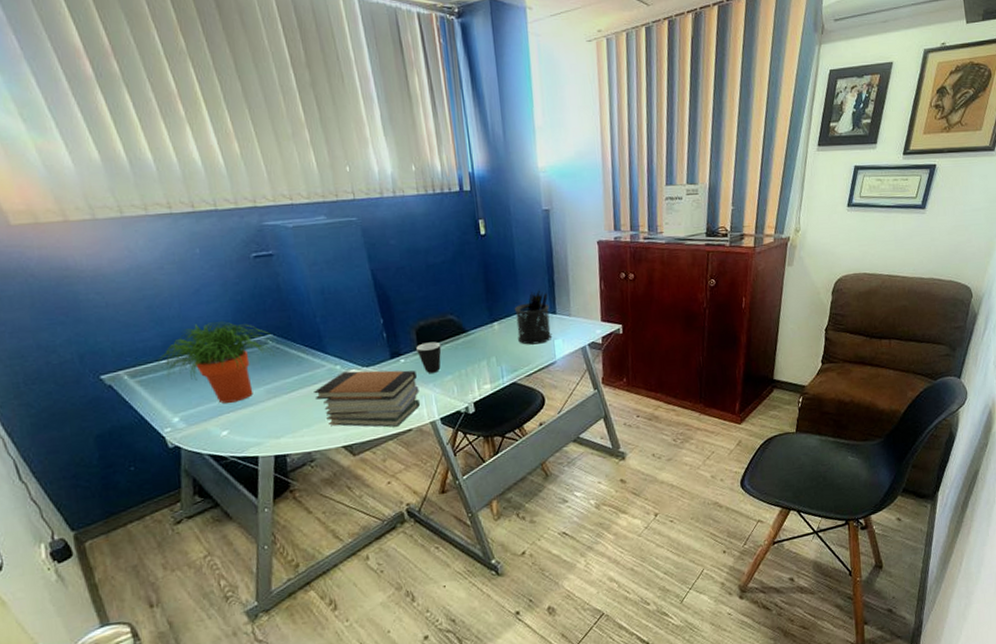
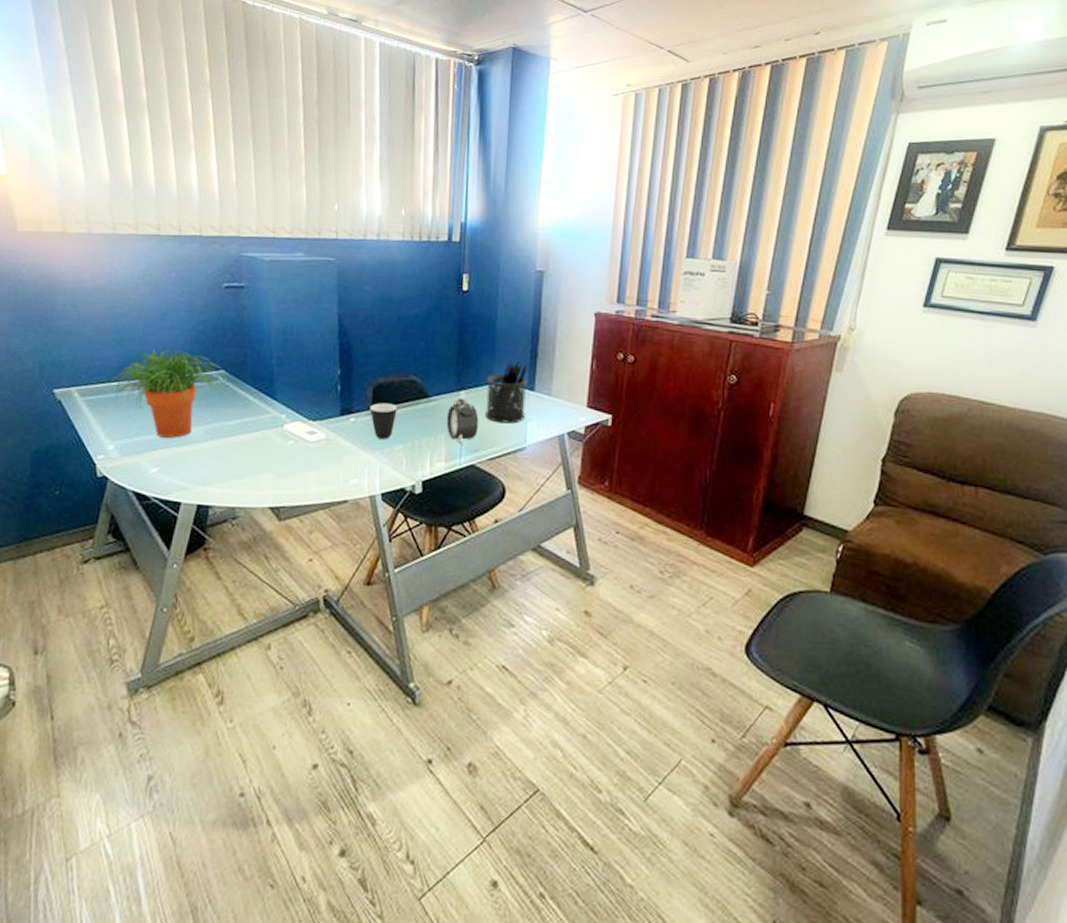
book stack: present [314,370,421,428] -> none [252,422,365,495]
alarm clock: none [485,328,514,367] -> present [446,397,479,445]

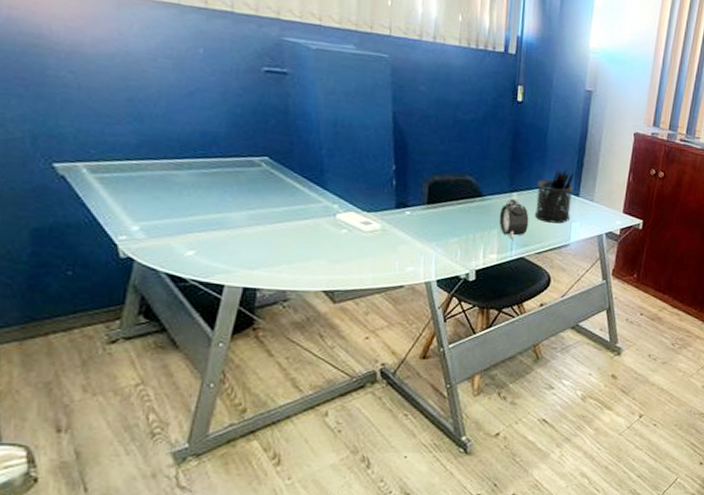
potted plant: present [108,349,226,438] -> none [125,129,270,222]
mug: present [370,403,398,439] -> none [425,198,453,232]

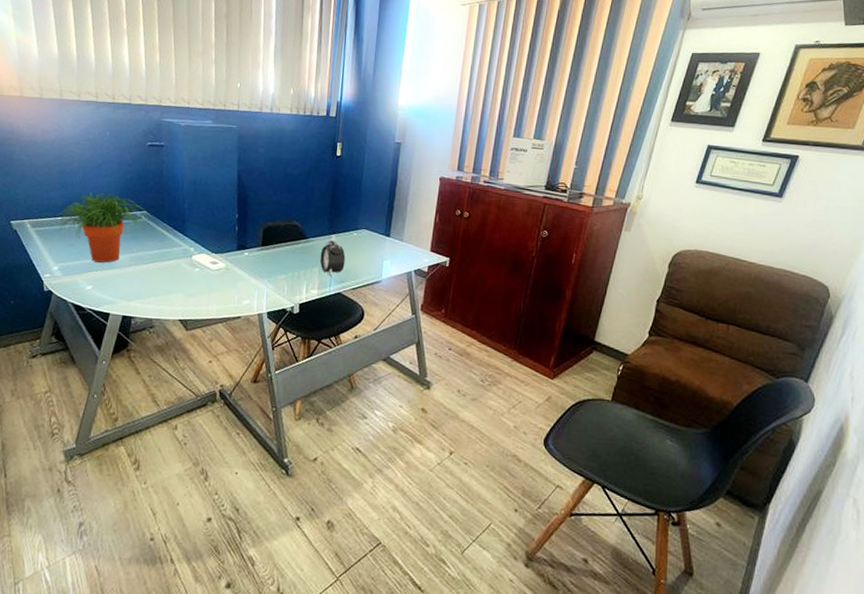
potted plant: none [125,129,270,222] -> present [54,192,148,263]
pen holder: present [535,169,574,224] -> none [351,212,385,262]

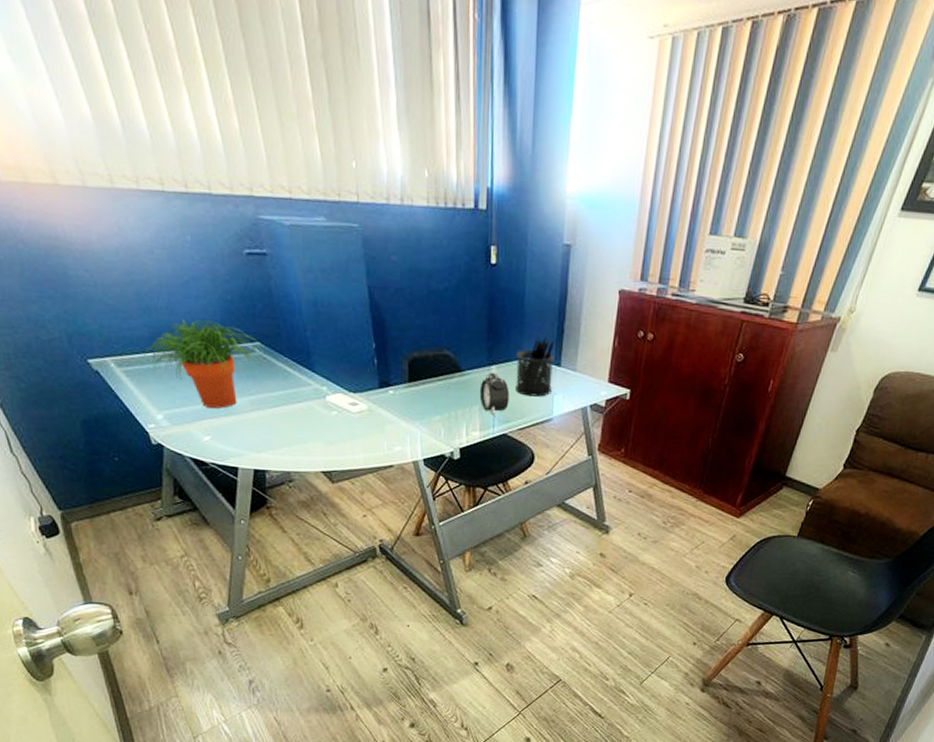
pen holder: none [351,212,385,262] -> present [515,336,555,397]

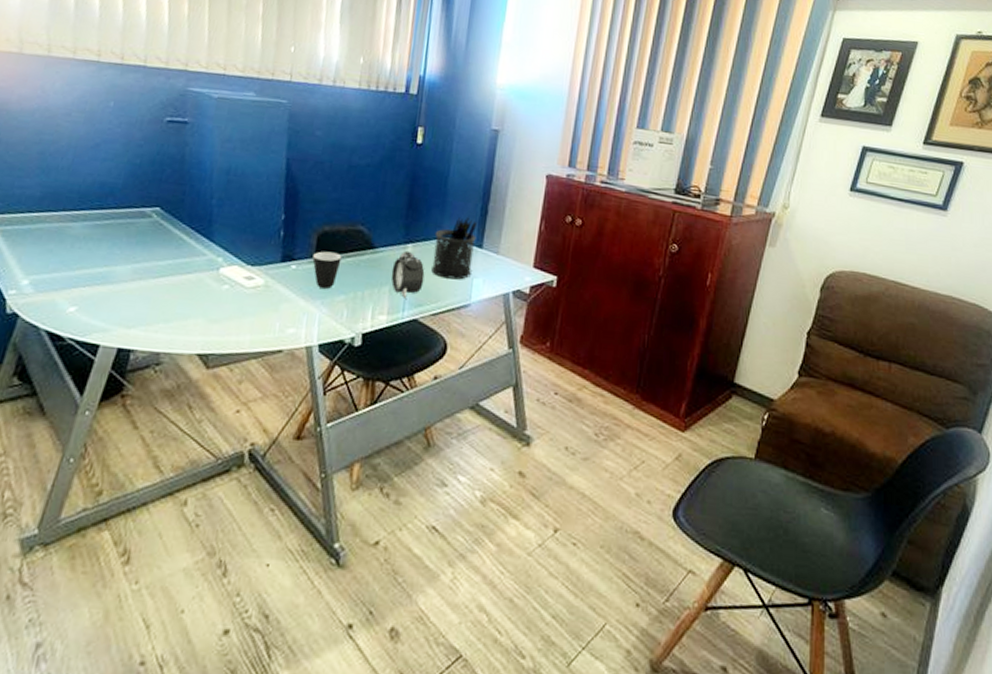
potted plant: present [143,319,261,408] -> none [27,180,161,276]
mug: none [407,376,433,410] -> present [312,251,342,289]

